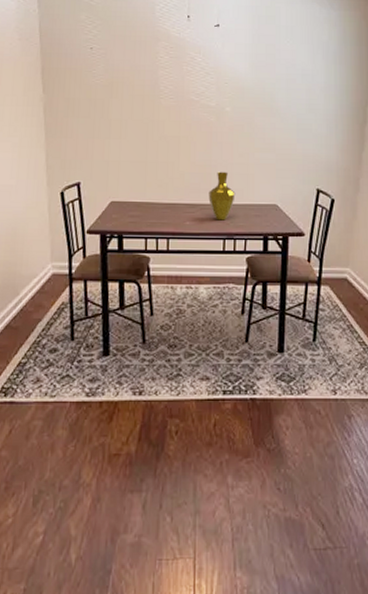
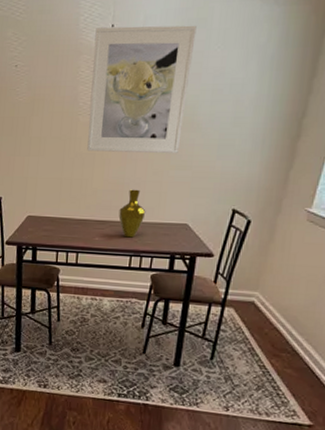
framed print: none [171,17,267,137] -> present [87,25,197,154]

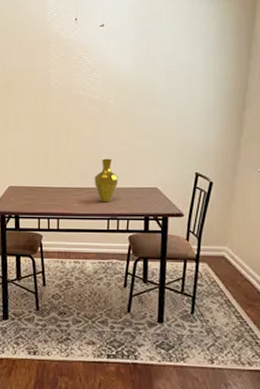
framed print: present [87,25,197,154] -> none [60,18,148,126]

